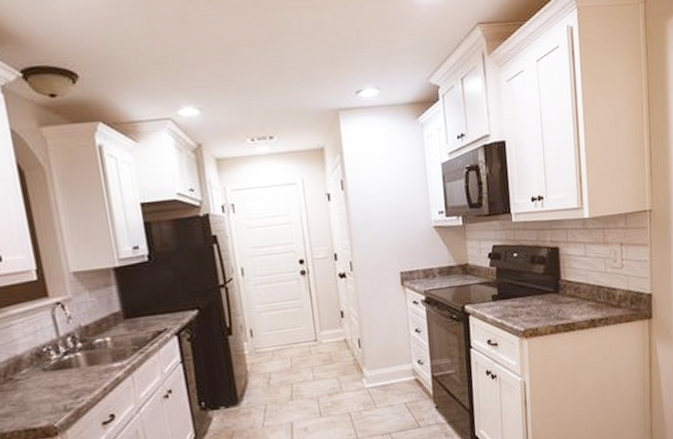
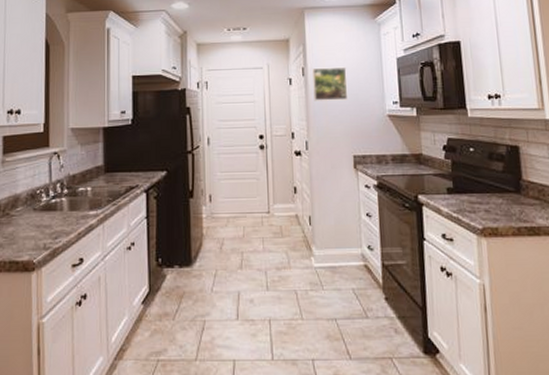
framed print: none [351,176,392,217] -> present [311,66,348,101]

